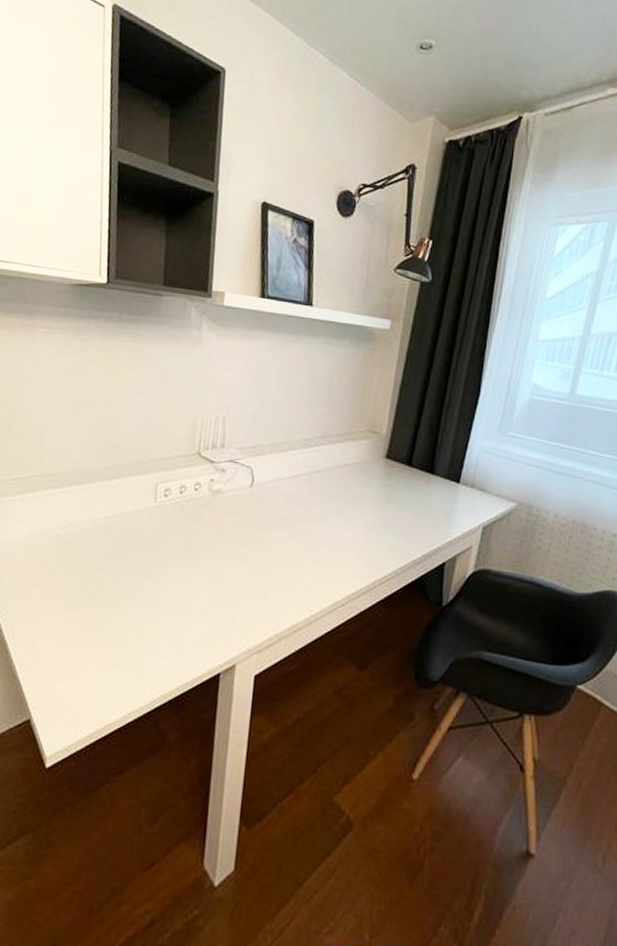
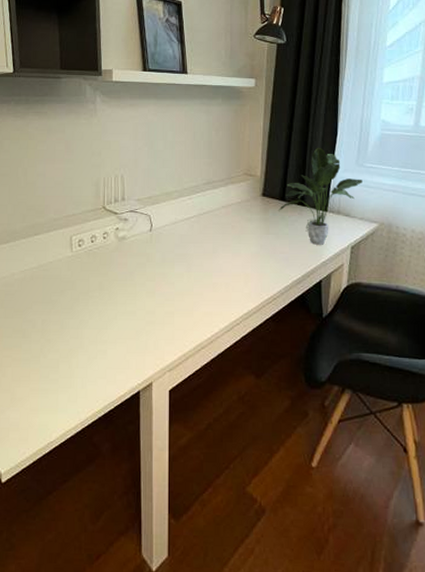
potted plant: none [403,407,504,522] -> present [279,147,362,245]

